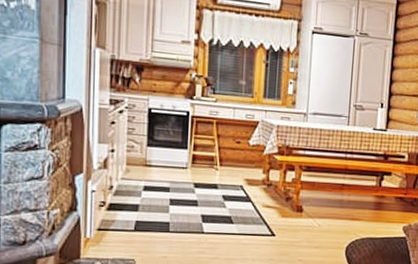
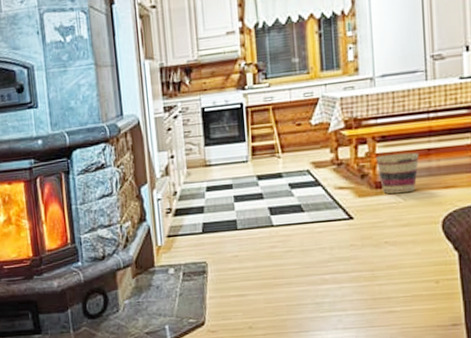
basket: none [300,183,335,220] -> present [375,152,419,194]

